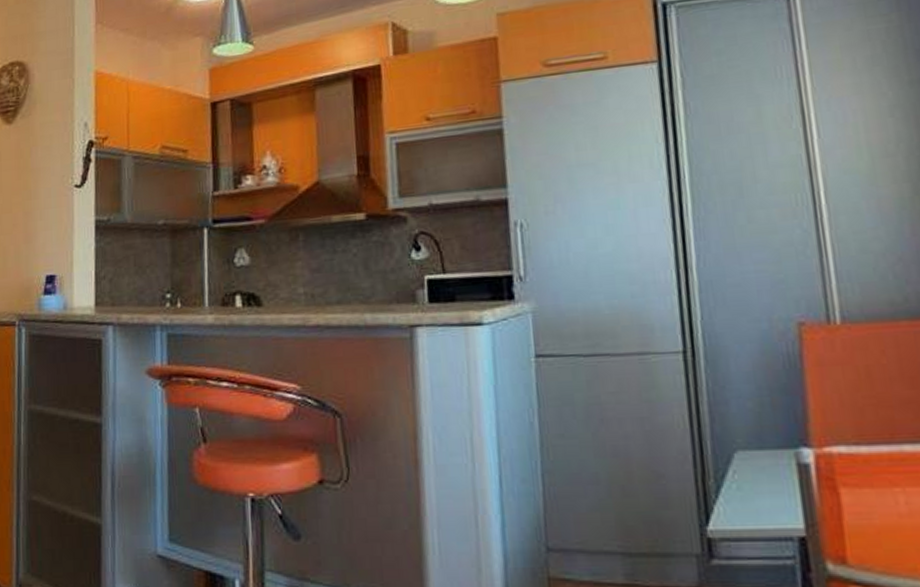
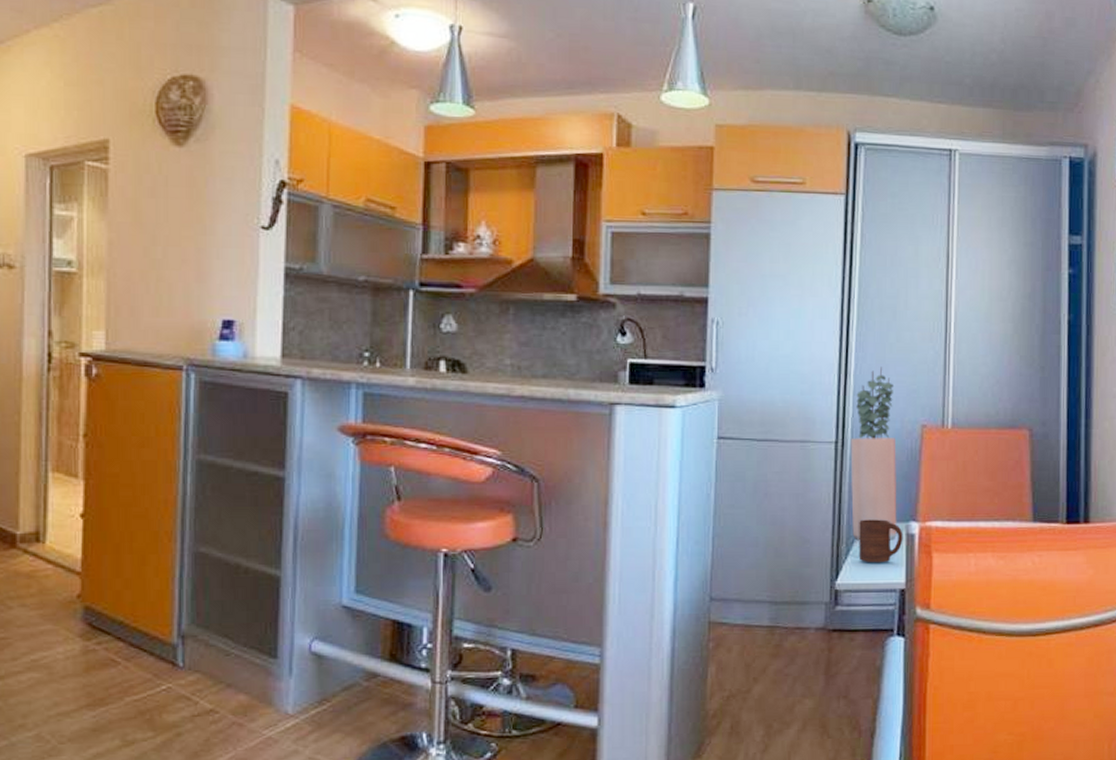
vase: none [703,255,784,474] -> present [850,366,897,541]
cup: none [728,445,794,503] -> present [859,519,903,563]

